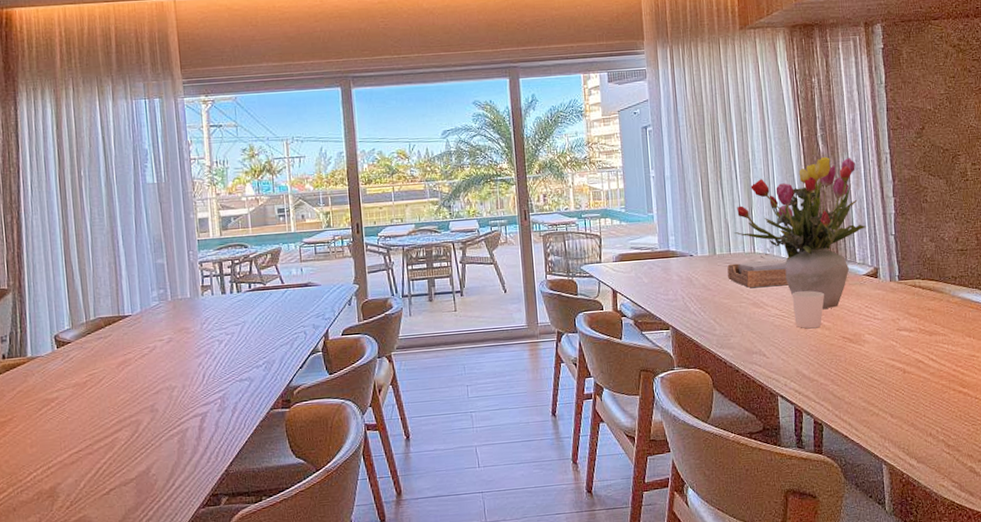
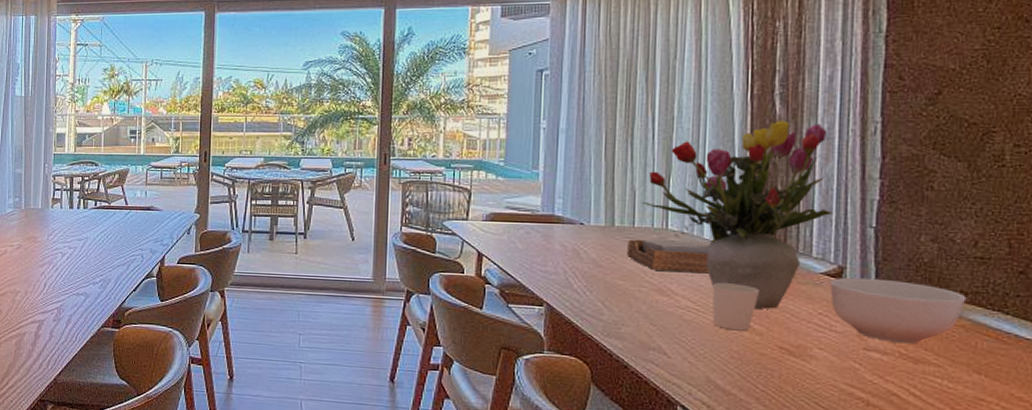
bowl: none [870,274,956,322] -> present [830,277,967,344]

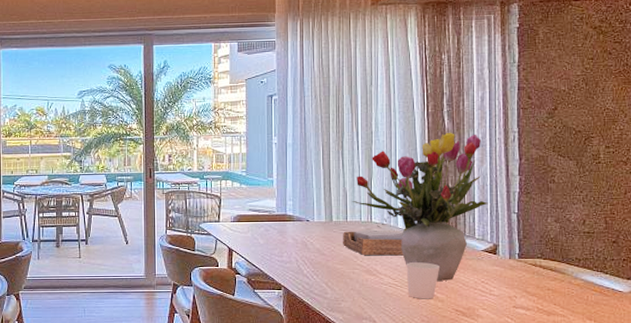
bowl: present [830,277,967,344] -> none [489,252,580,301]

